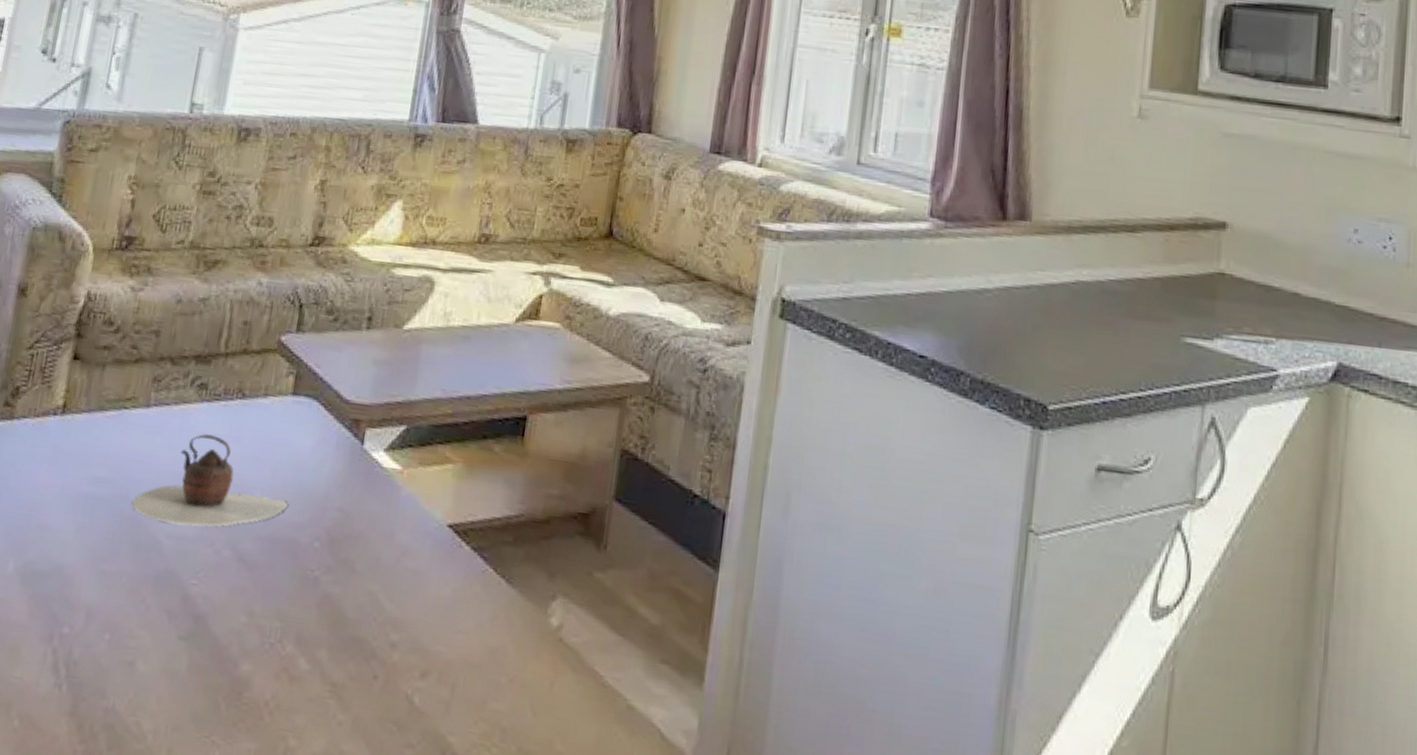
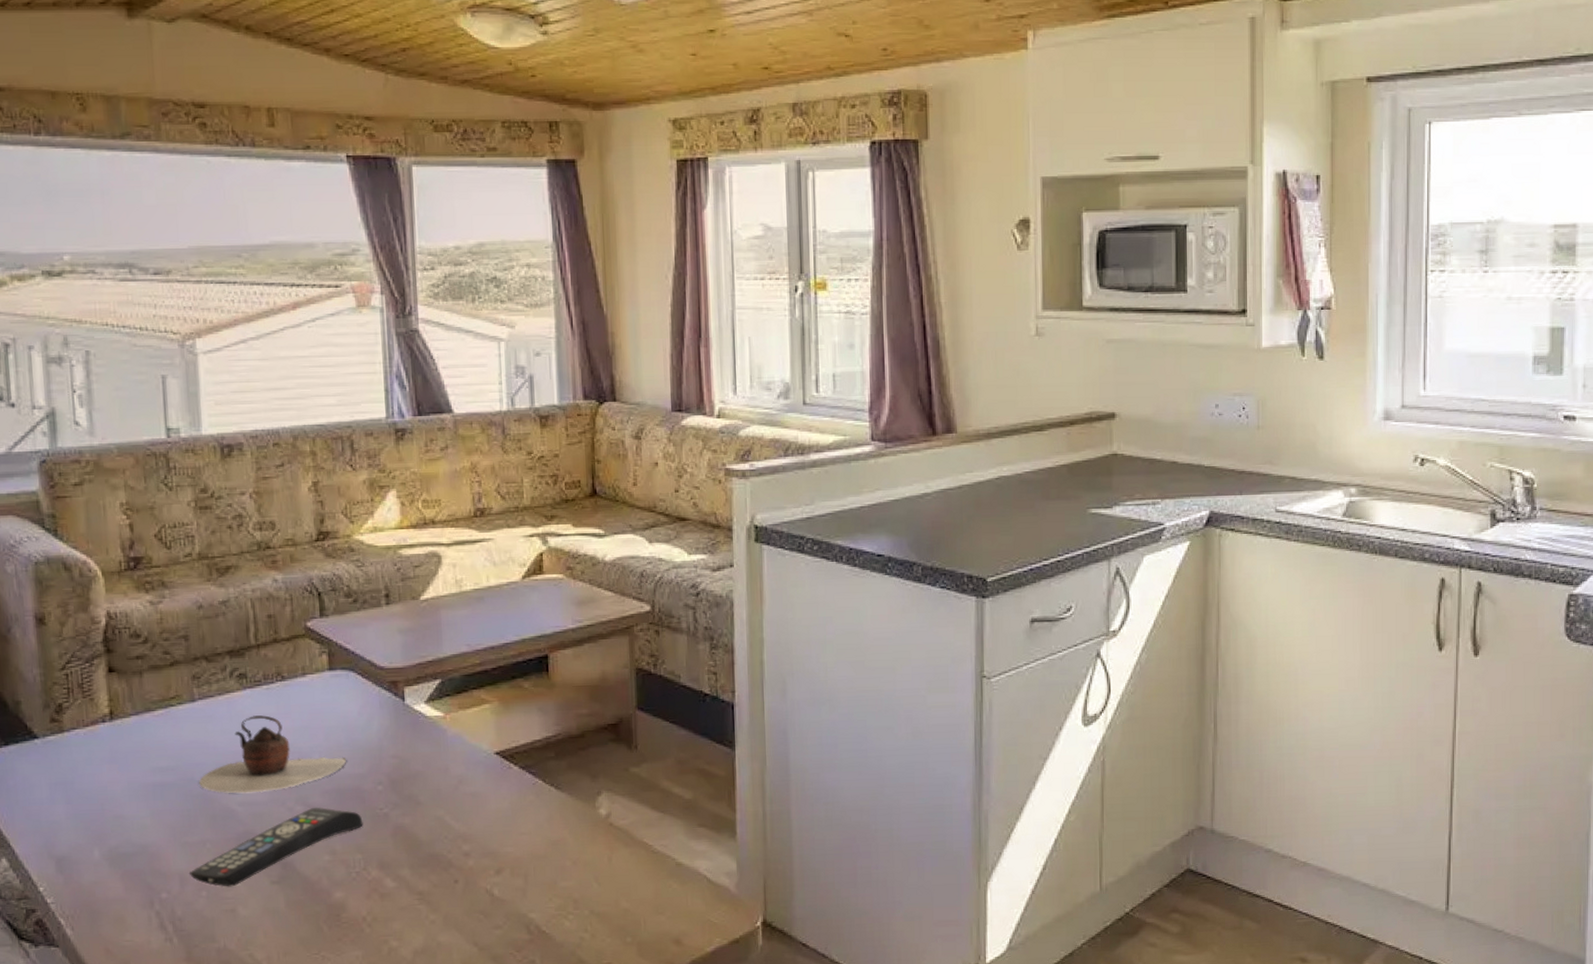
remote control: none [98,554,291,635] -> present [190,806,363,887]

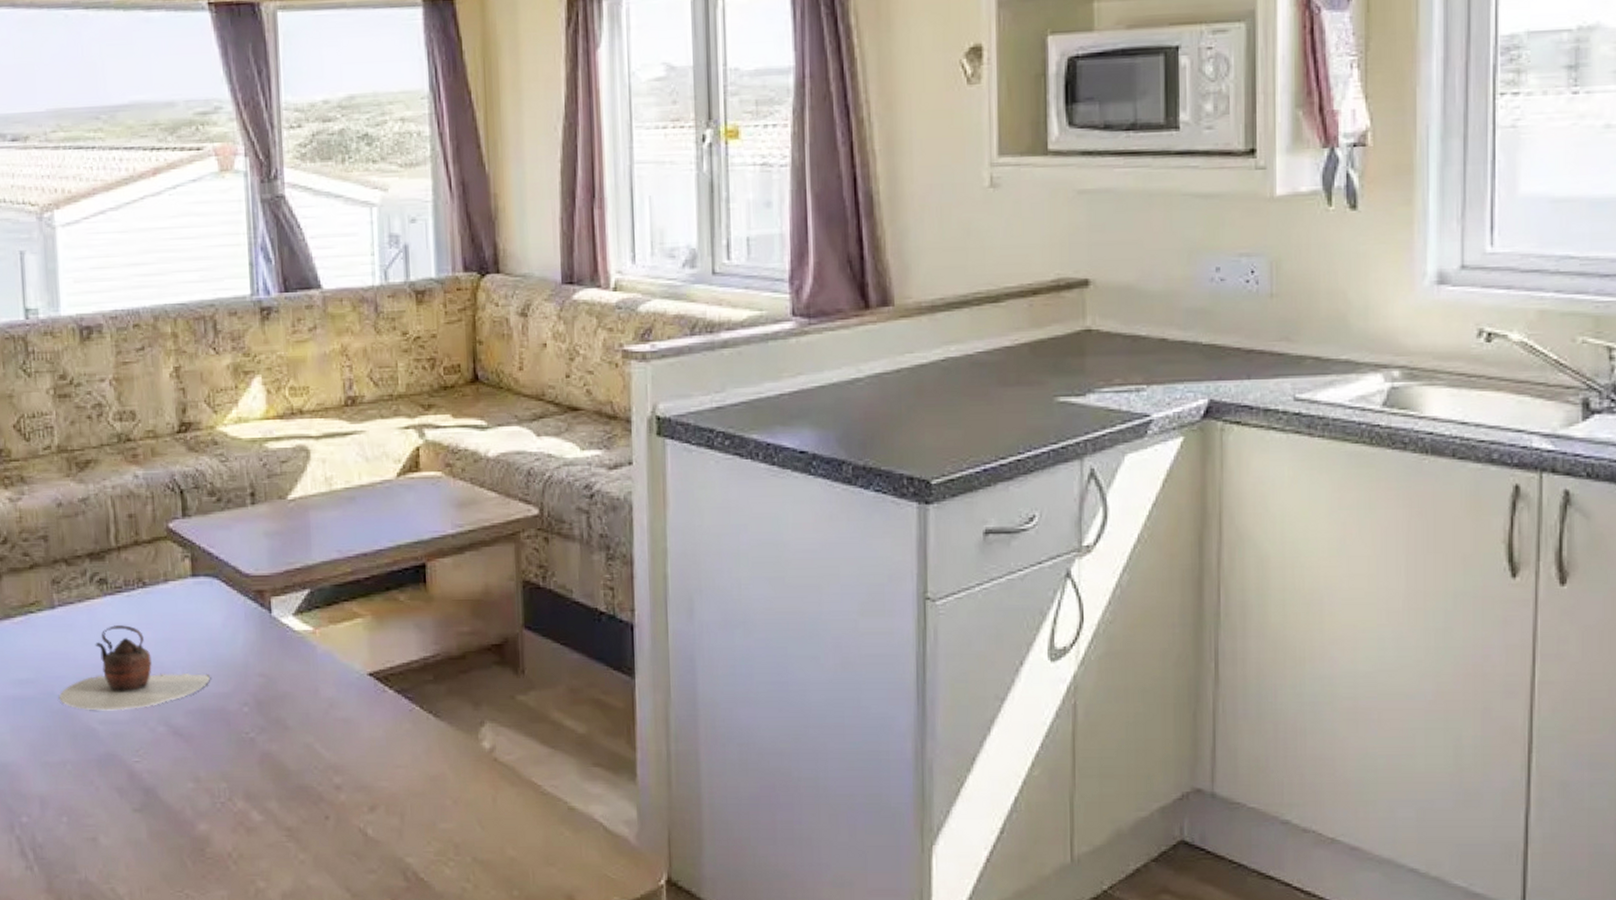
remote control: present [190,806,363,887] -> none [50,728,228,813]

